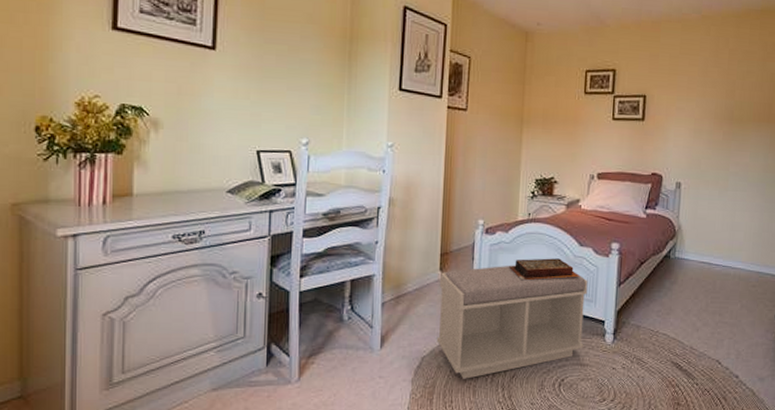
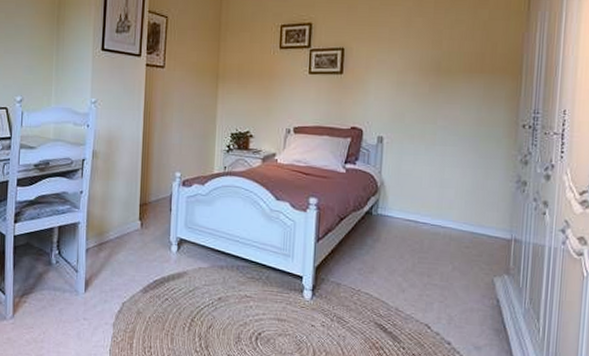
bench: present [436,265,588,379] -> none [136,217,285,326]
decorative box: present [508,258,580,280] -> none [204,211,276,233]

